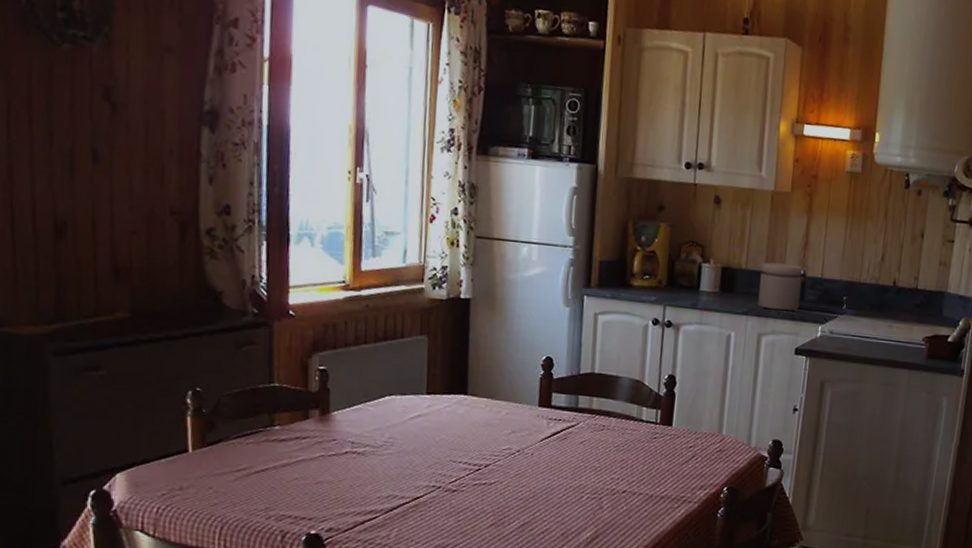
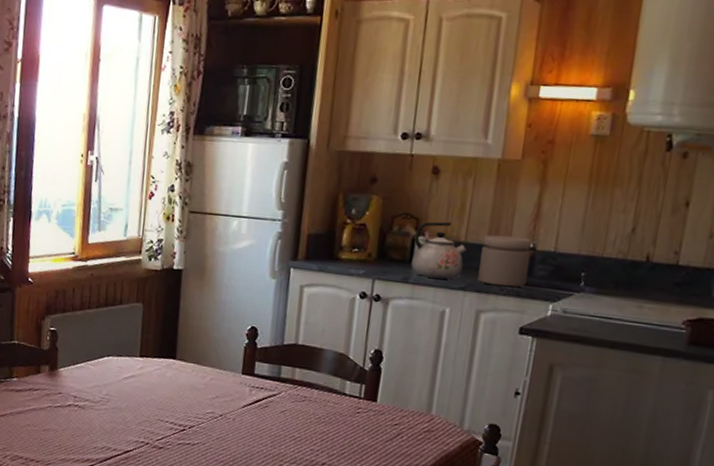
kettle: none [698,249,747,305] -> present [411,221,467,280]

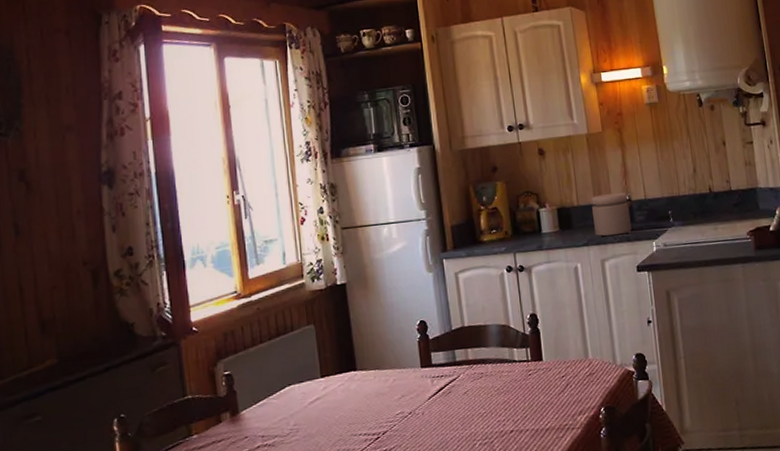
kettle: present [411,221,467,280] -> none [538,192,582,242]

